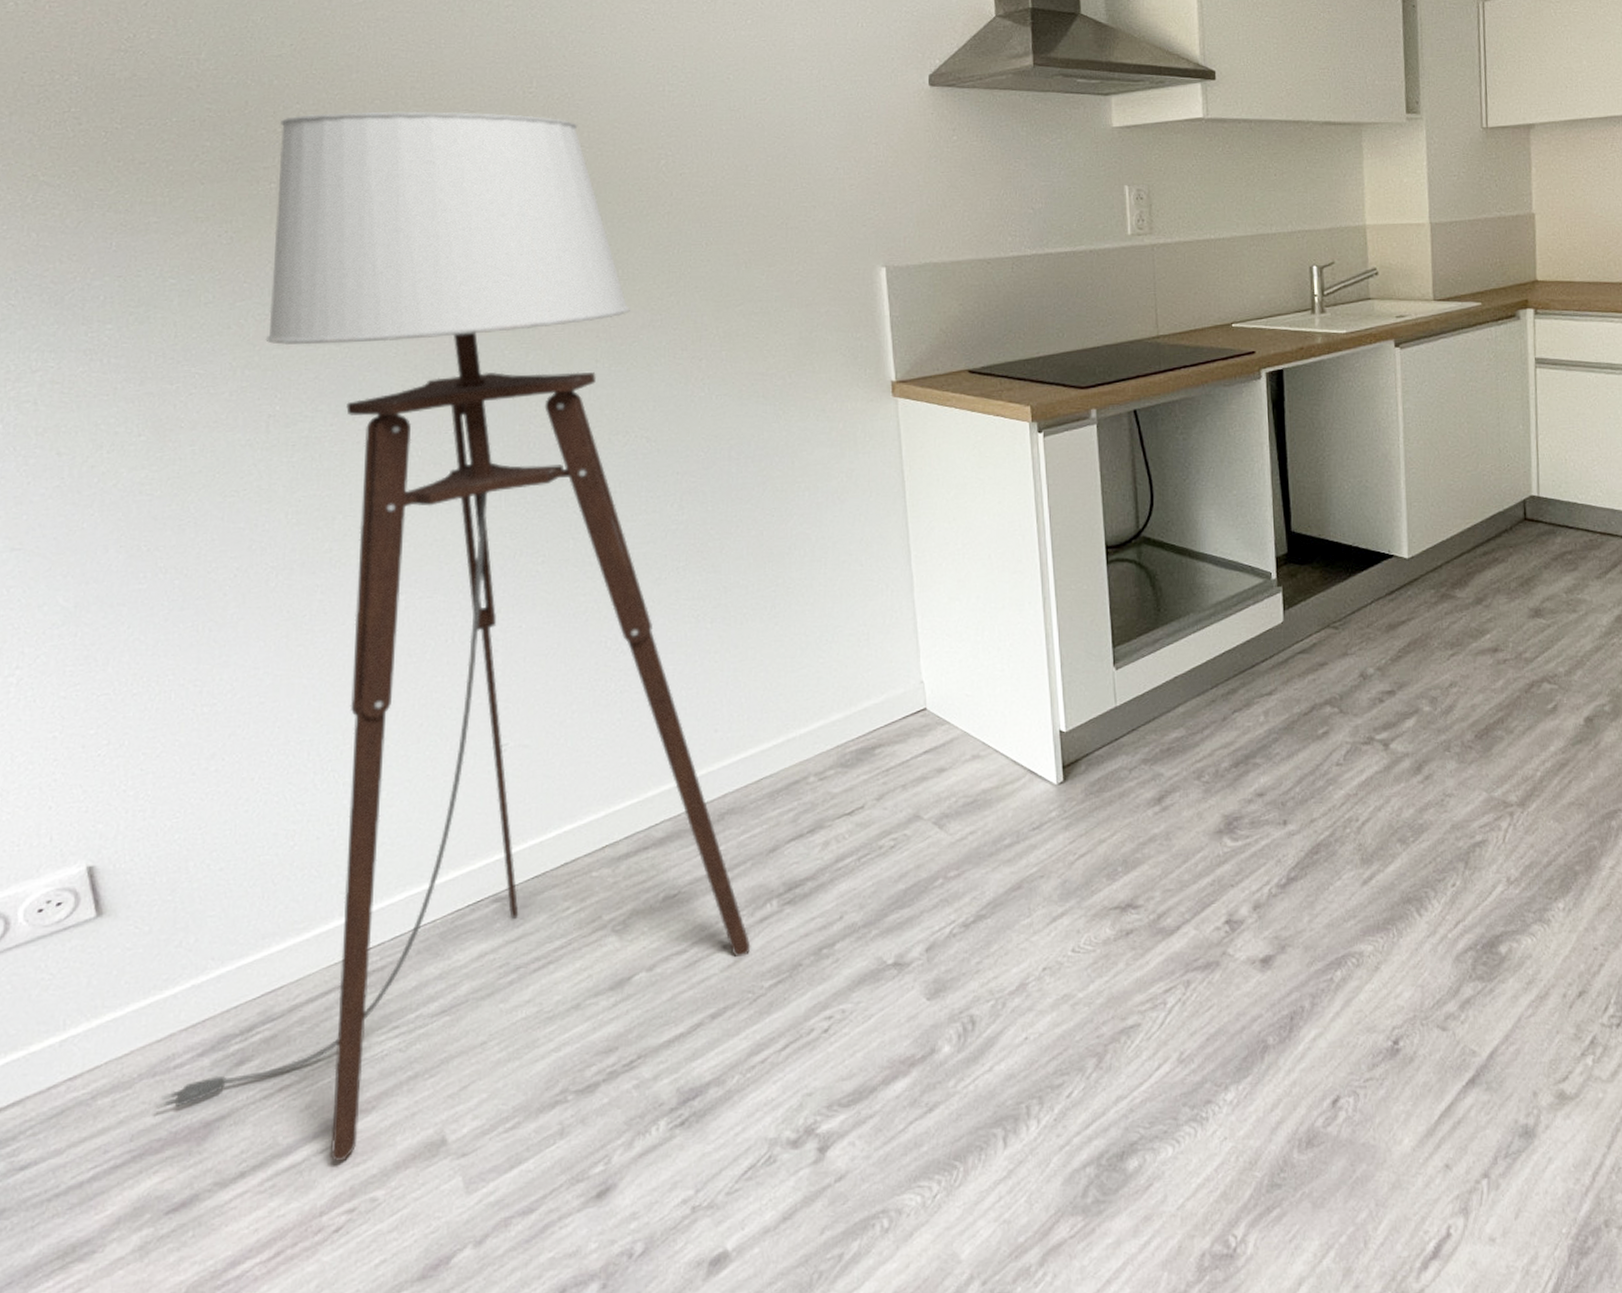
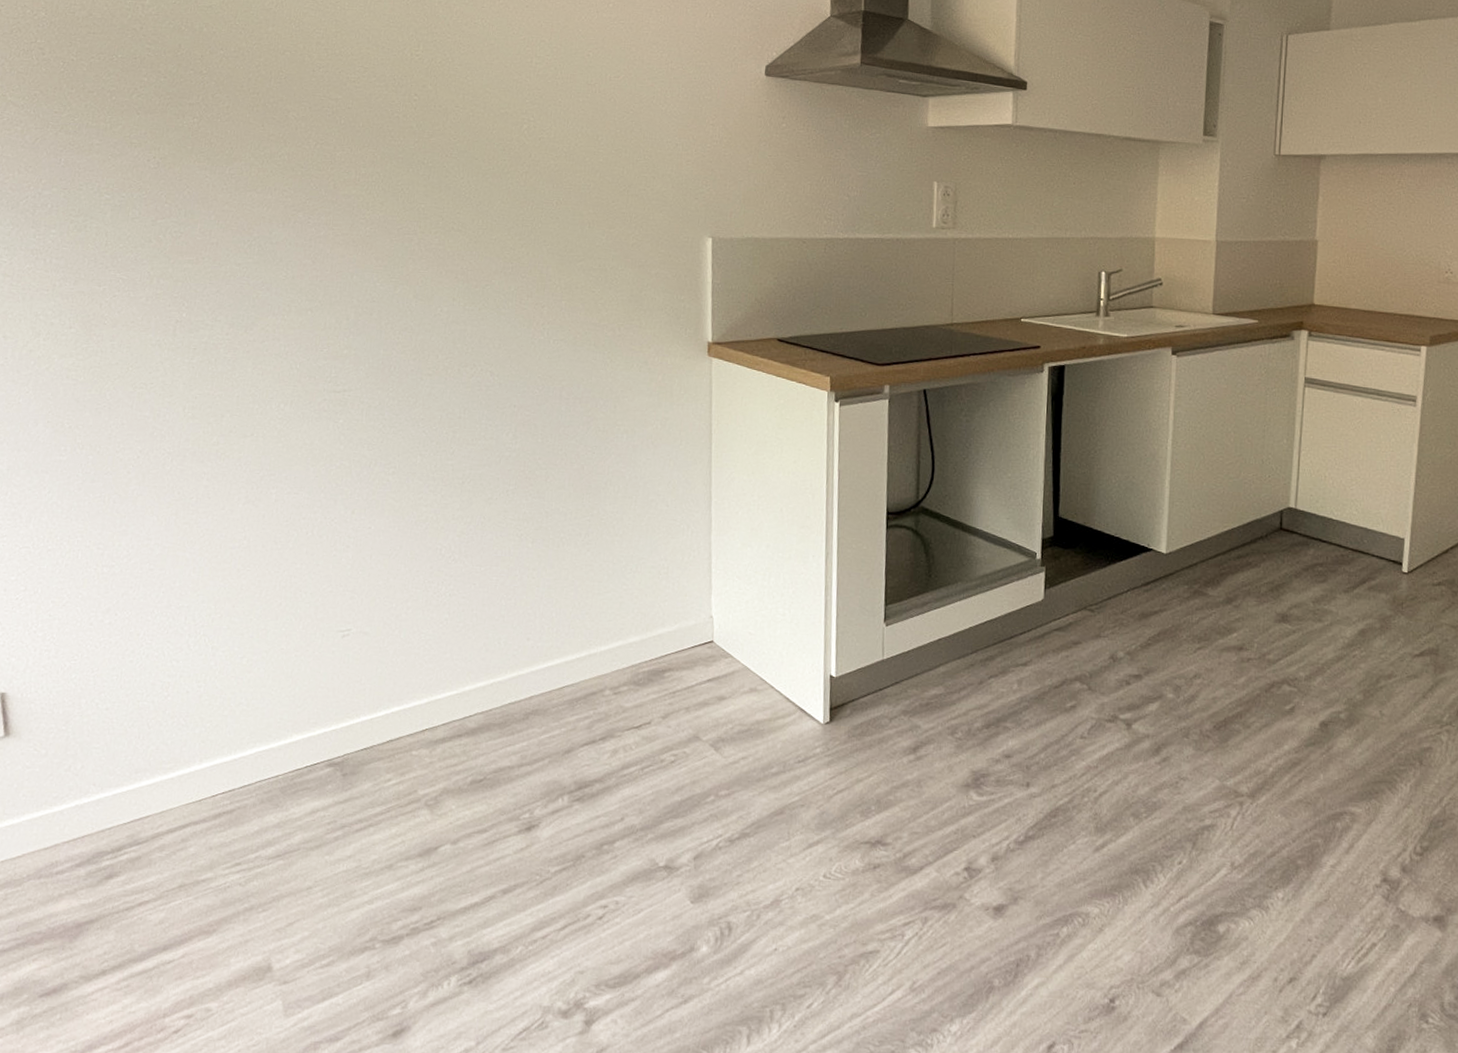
floor lamp: present [155,111,751,1163] -> none [38,59,542,974]

